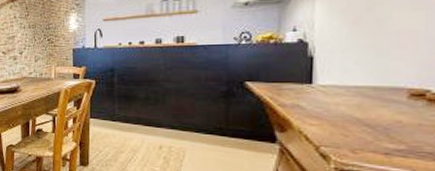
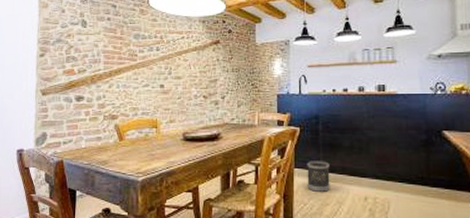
wastebasket: none [102,111,125,141] -> present [307,161,330,192]

